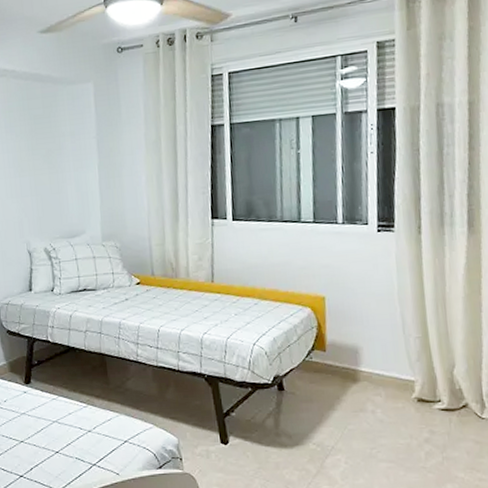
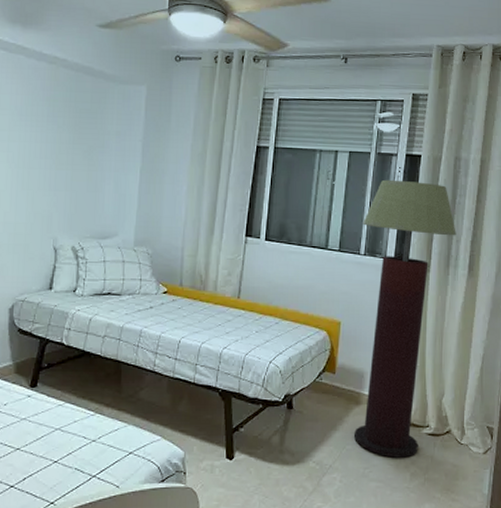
floor lamp: none [336,136,448,436] -> present [353,179,456,458]

